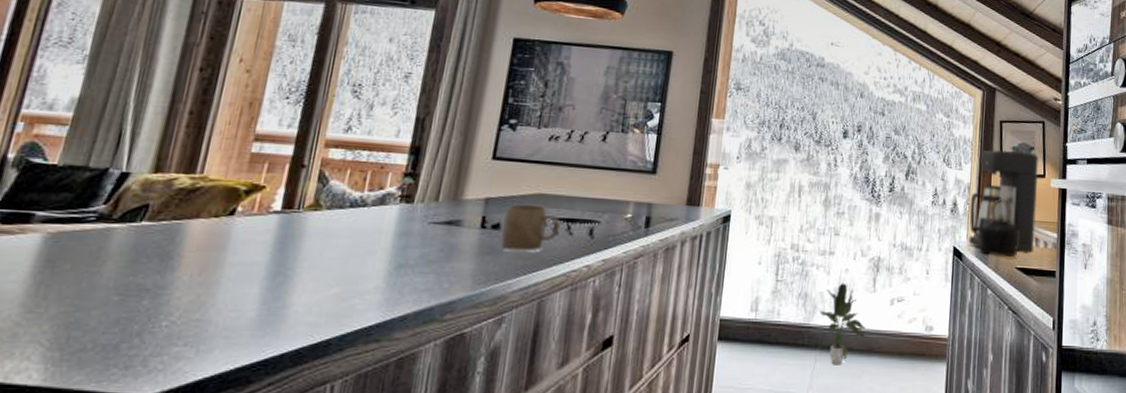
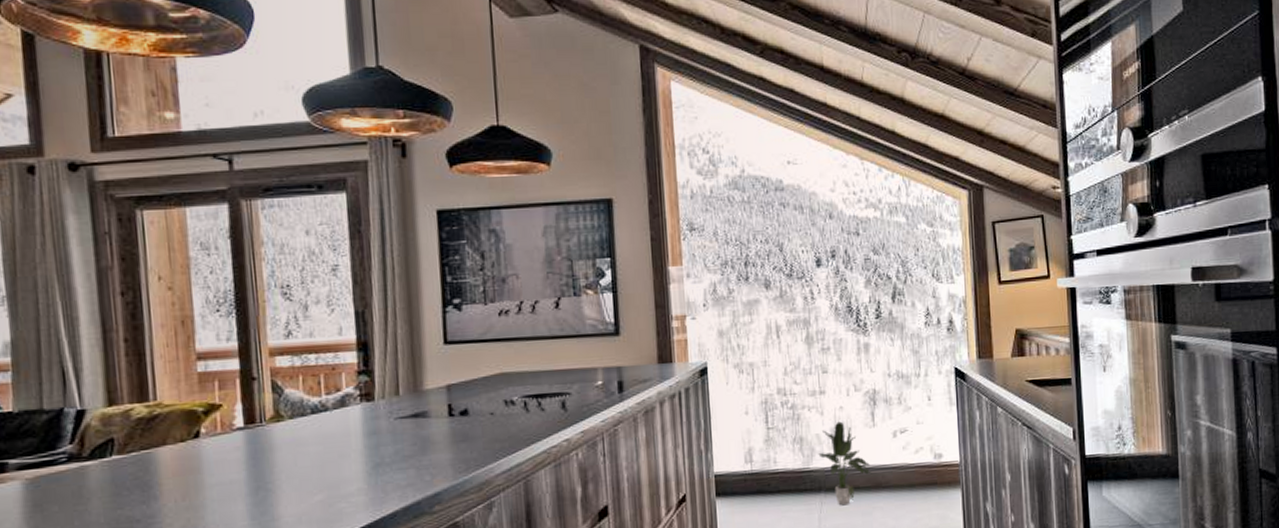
mug: present [501,203,560,252] -> none [469,384,530,435]
coffee maker: present [969,150,1039,255] -> none [967,252,1045,365]
kettle: present [979,199,1021,258] -> none [982,309,1028,372]

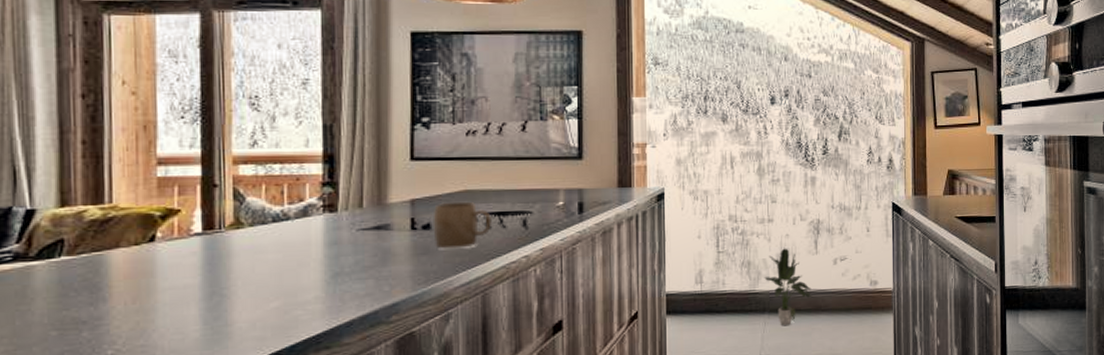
mug: none [469,384,530,435] -> present [432,201,491,249]

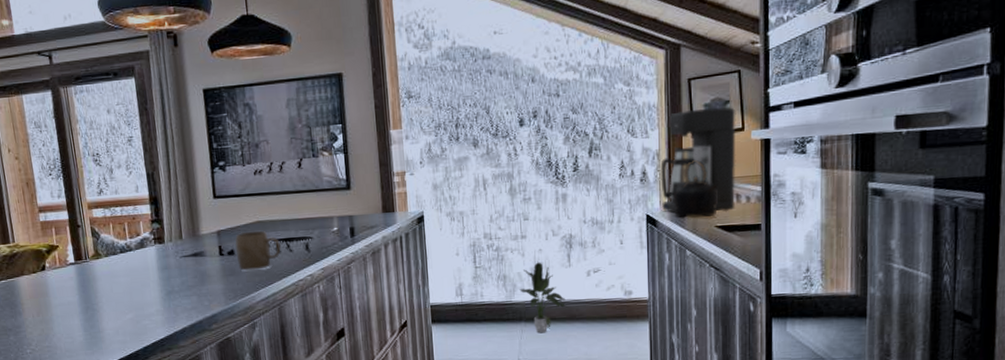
coffee maker: none [906,101,974,204] -> present [660,107,736,213]
kettle: none [918,151,958,208] -> present [674,160,719,218]

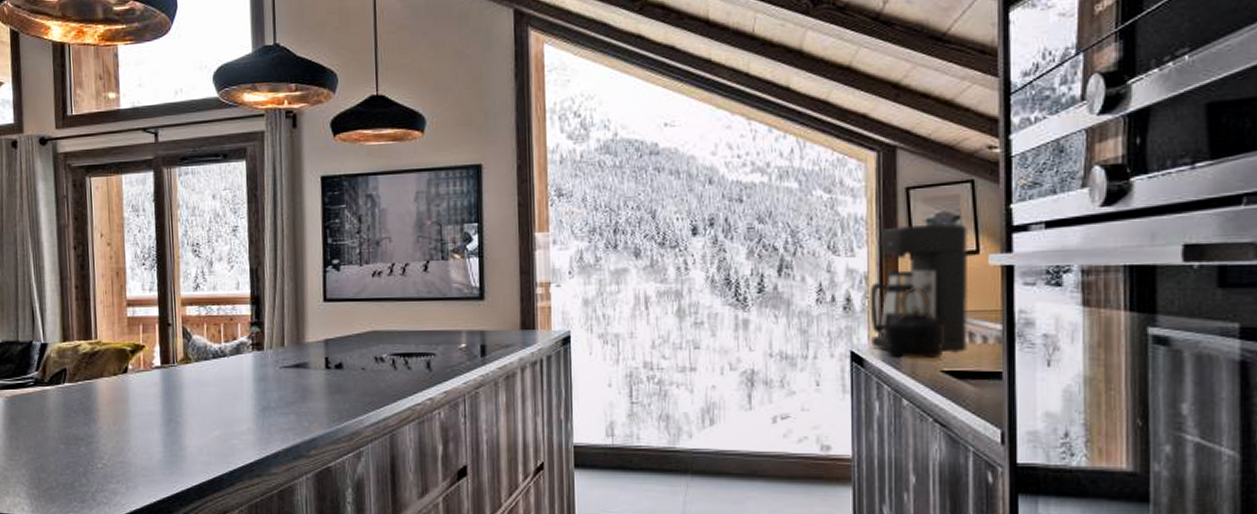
mug: present [235,230,281,271] -> none [344,342,397,388]
potted plant: present [519,262,567,333] -> none [686,401,746,491]

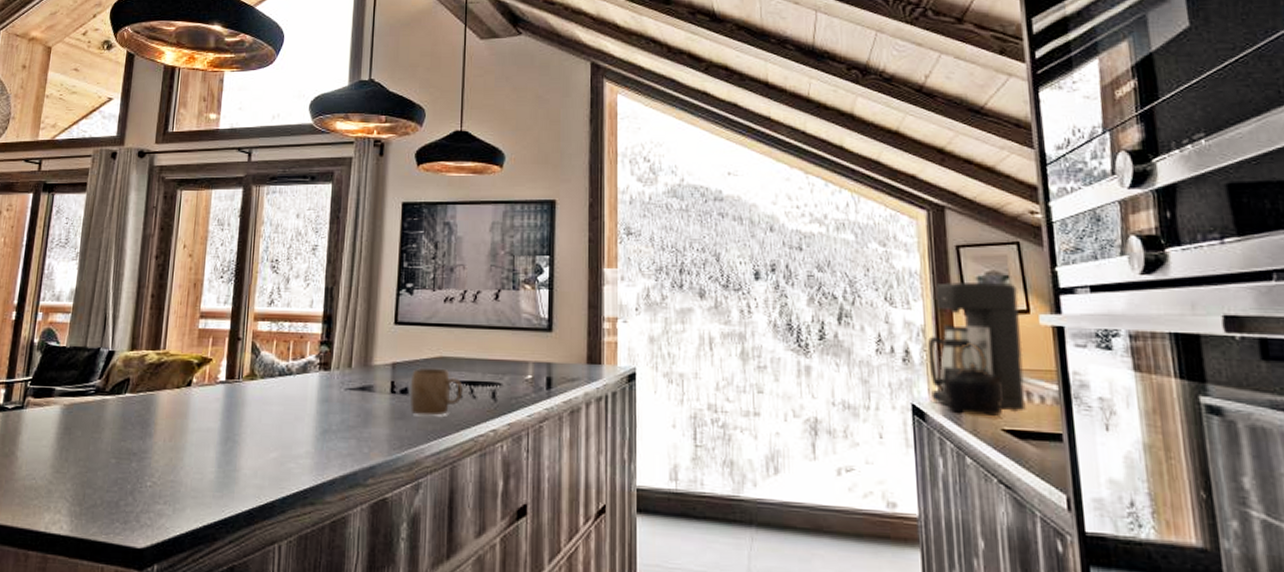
mug: none [344,342,397,388] -> present [409,367,463,416]

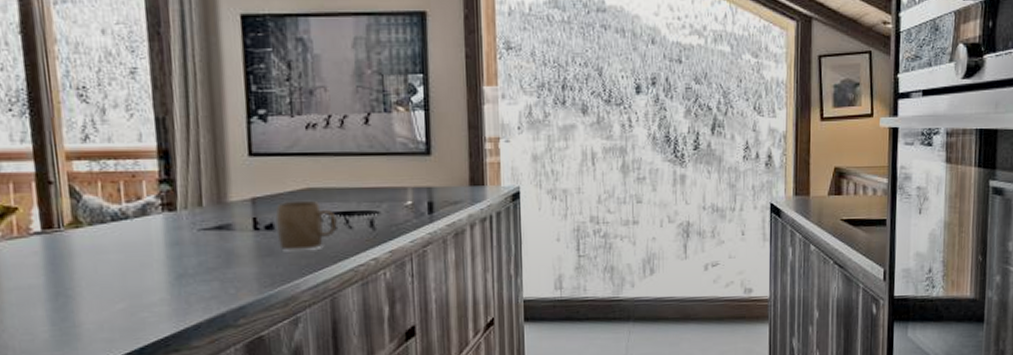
coffee maker: present [927,282,1026,413] -> none [786,89,866,205]
kettle: present [945,343,1004,417] -> none [799,146,846,209]

